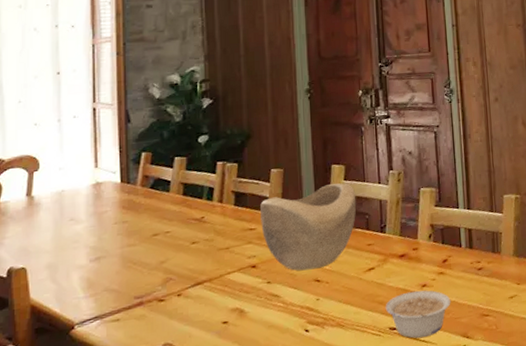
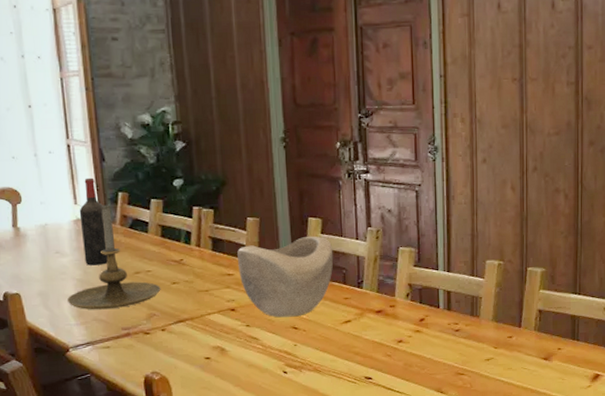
candle holder: none [78,165,179,280] -> present [68,204,161,310]
wine bottle: none [99,139,125,231] -> present [79,177,108,266]
legume: present [385,290,451,339] -> none [361,345,427,389]

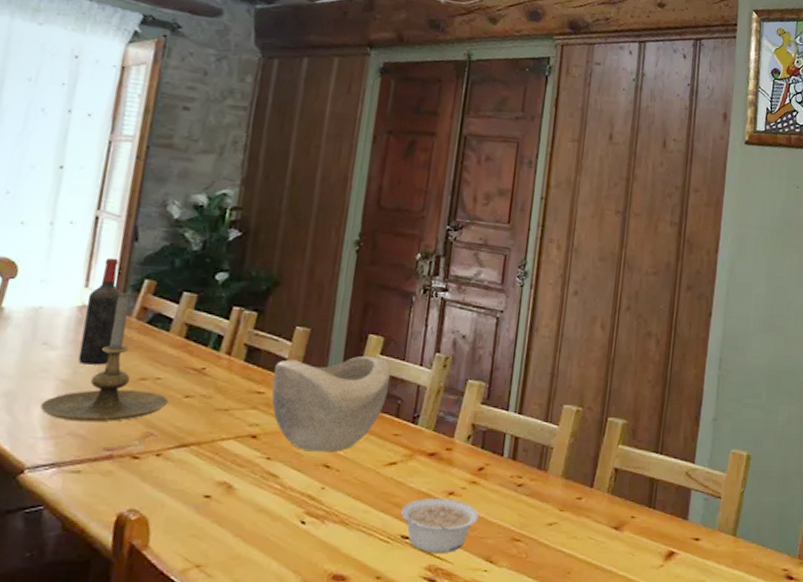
legume: none [361,345,427,389] -> present [400,497,480,553]

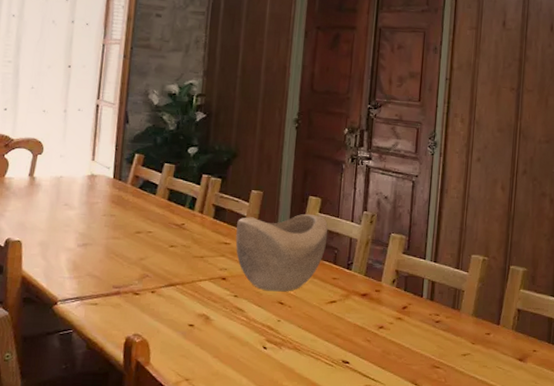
candle holder: present [41,292,169,423] -> none [66,164,159,266]
wine bottle: present [78,257,121,365] -> none [90,137,119,221]
legume: present [400,497,480,553] -> none [341,330,405,376]

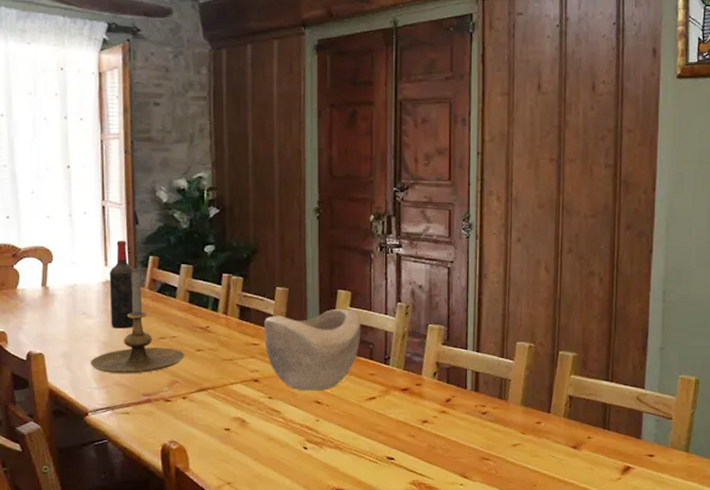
candle holder: none [66,164,159,266] -> present [91,268,185,374]
wine bottle: none [90,137,119,221] -> present [109,240,134,328]

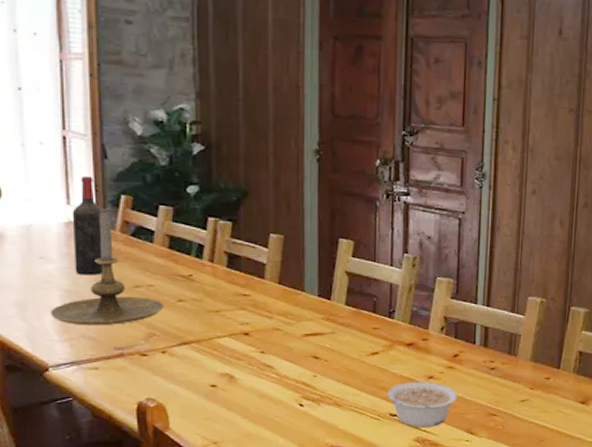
decorative bowl: present [264,308,361,391] -> none [256,258,364,345]
legume: none [384,425,451,470] -> present [387,381,458,427]

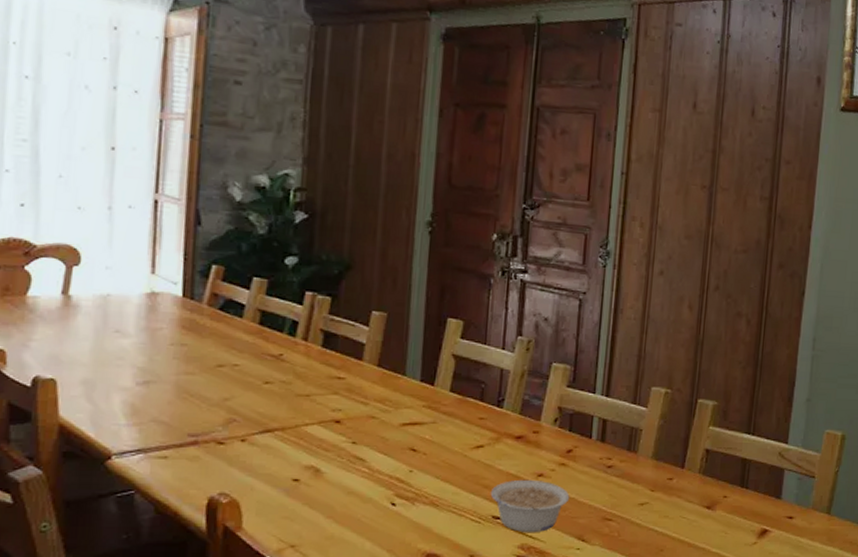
candle holder: present [51,207,164,326] -> none [120,278,249,409]
wine bottle: present [72,175,103,275] -> none [152,243,189,352]

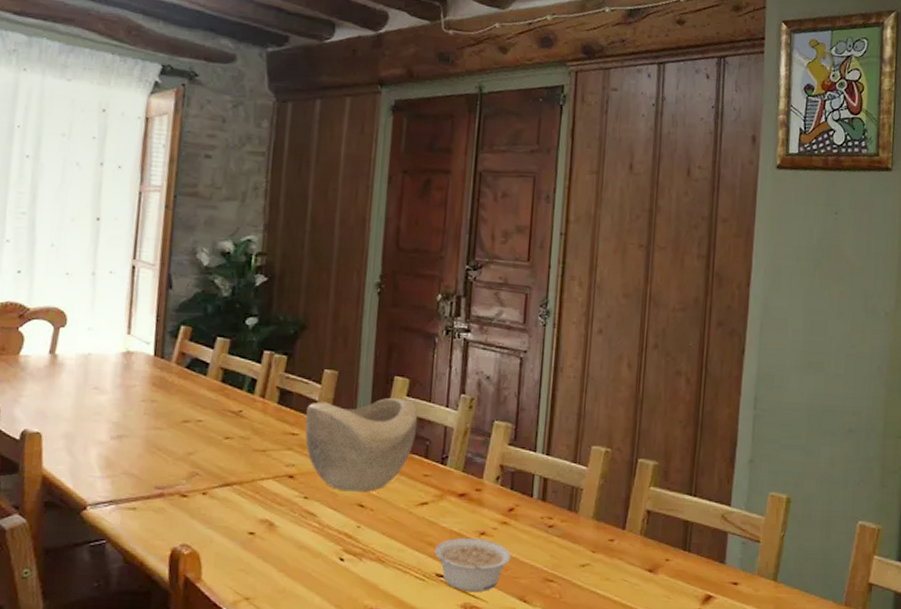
decorative bowl: none [352,339,473,436] -> present [305,397,418,492]

